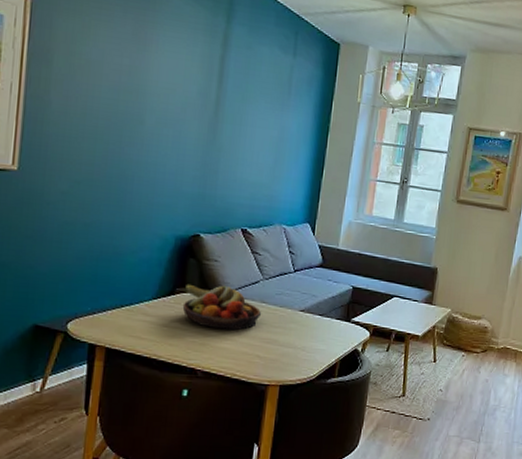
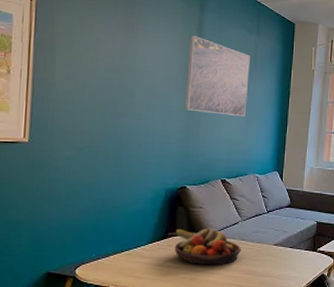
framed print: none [202,52,284,154] -> present [184,35,250,116]

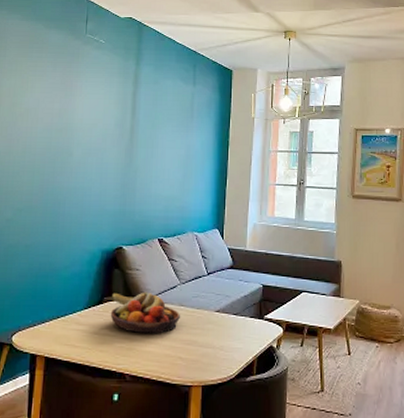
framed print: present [184,35,250,116] -> none [120,90,187,170]

